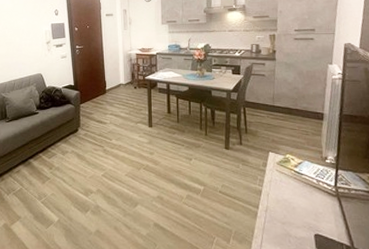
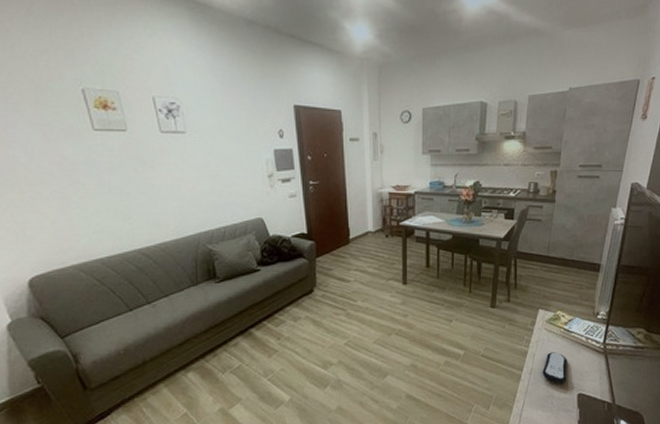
remote control: none [277,192,302,223] -> present [542,352,568,383]

